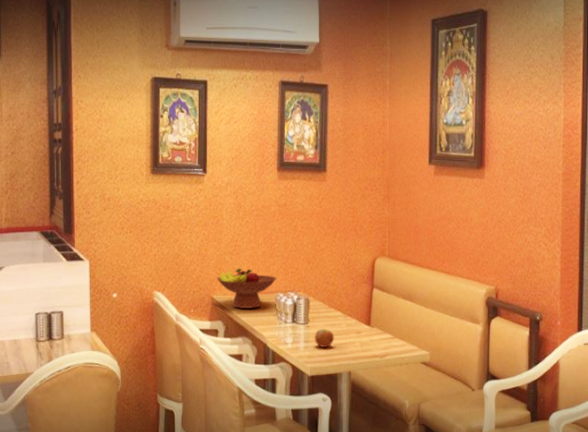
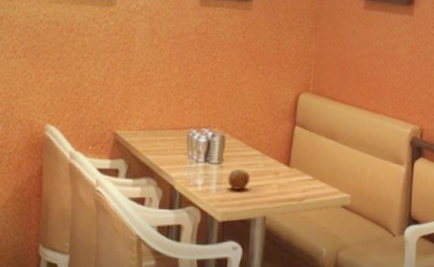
fruit bowl: present [217,269,277,309] -> none [122,101,191,146]

